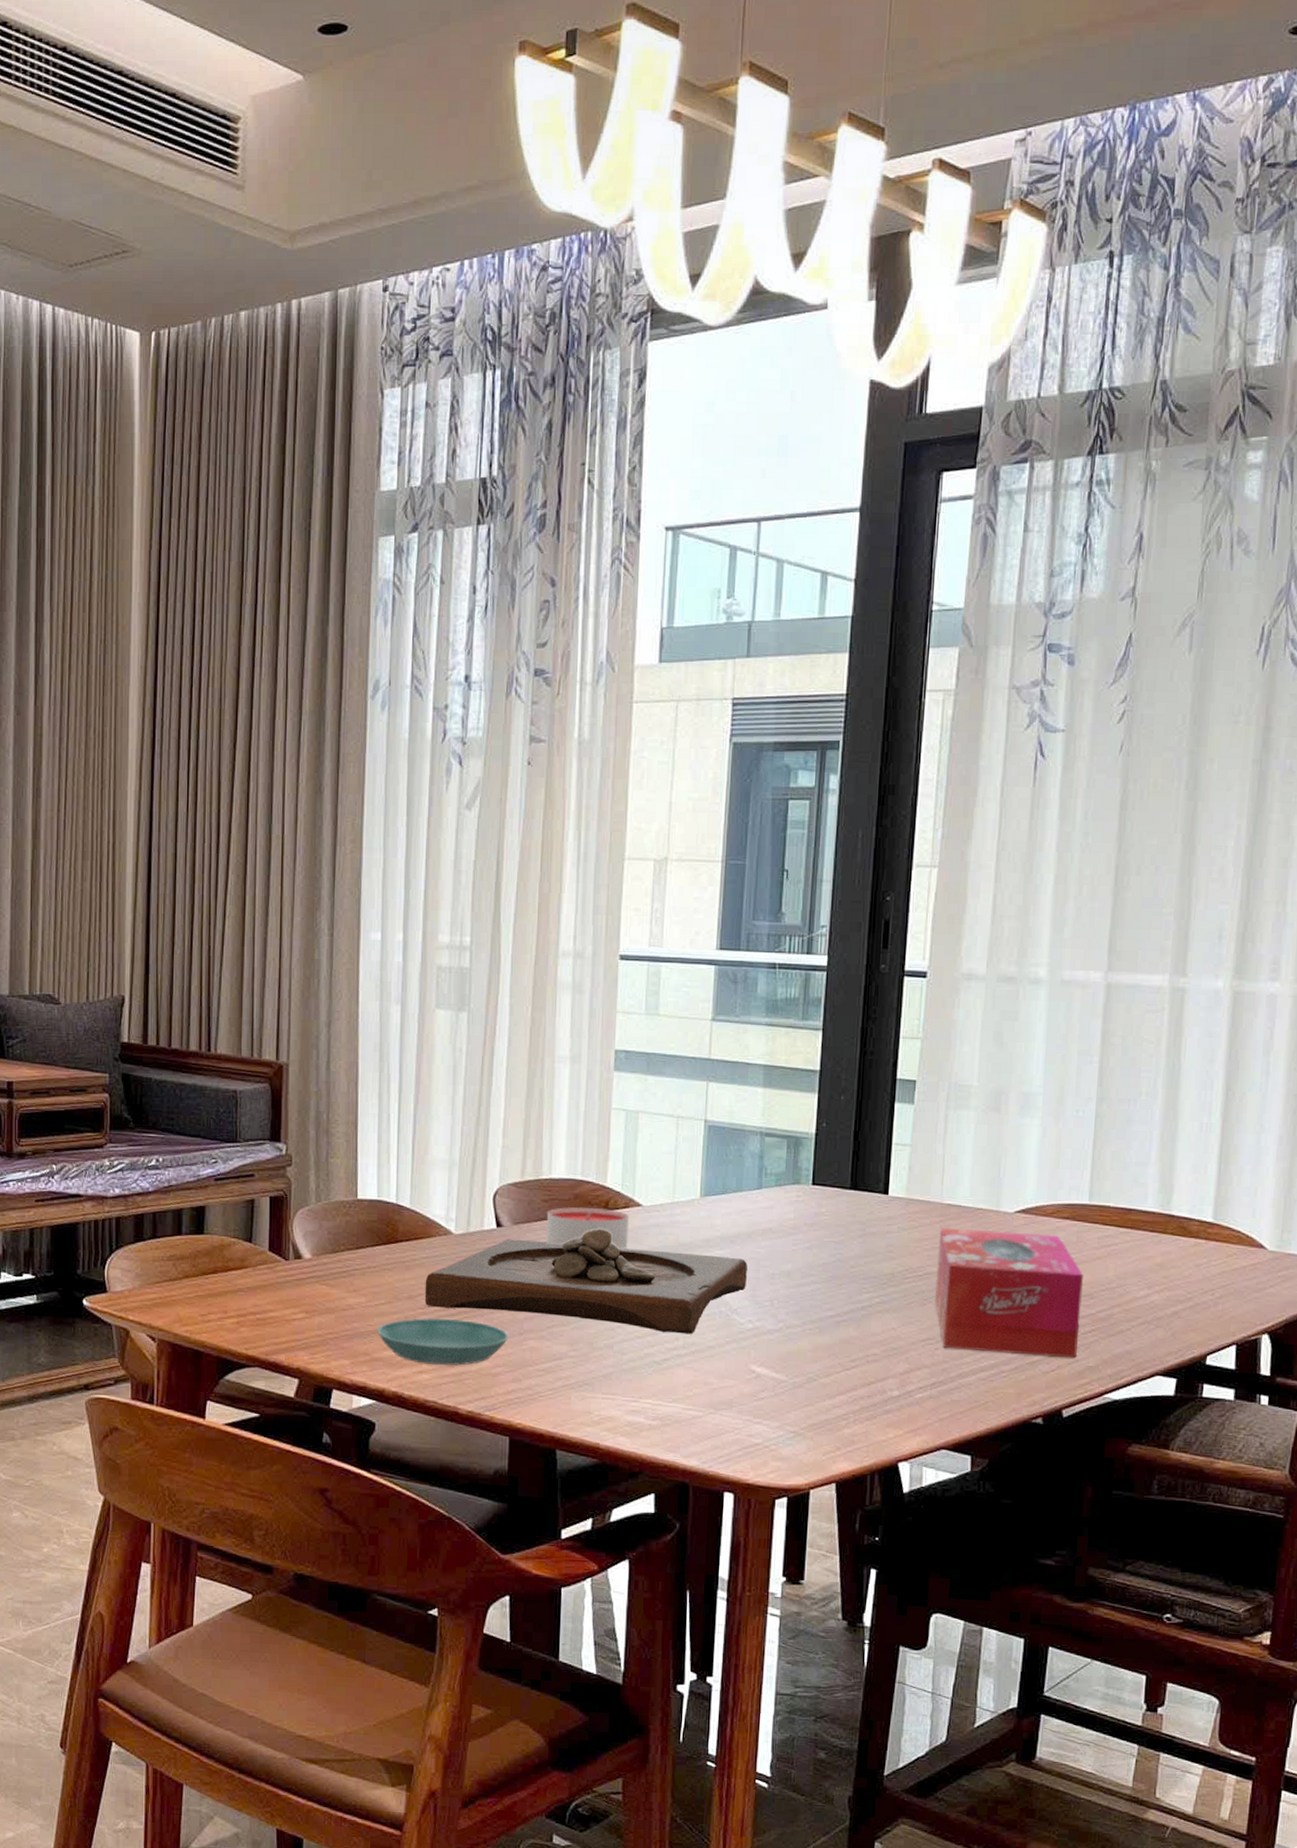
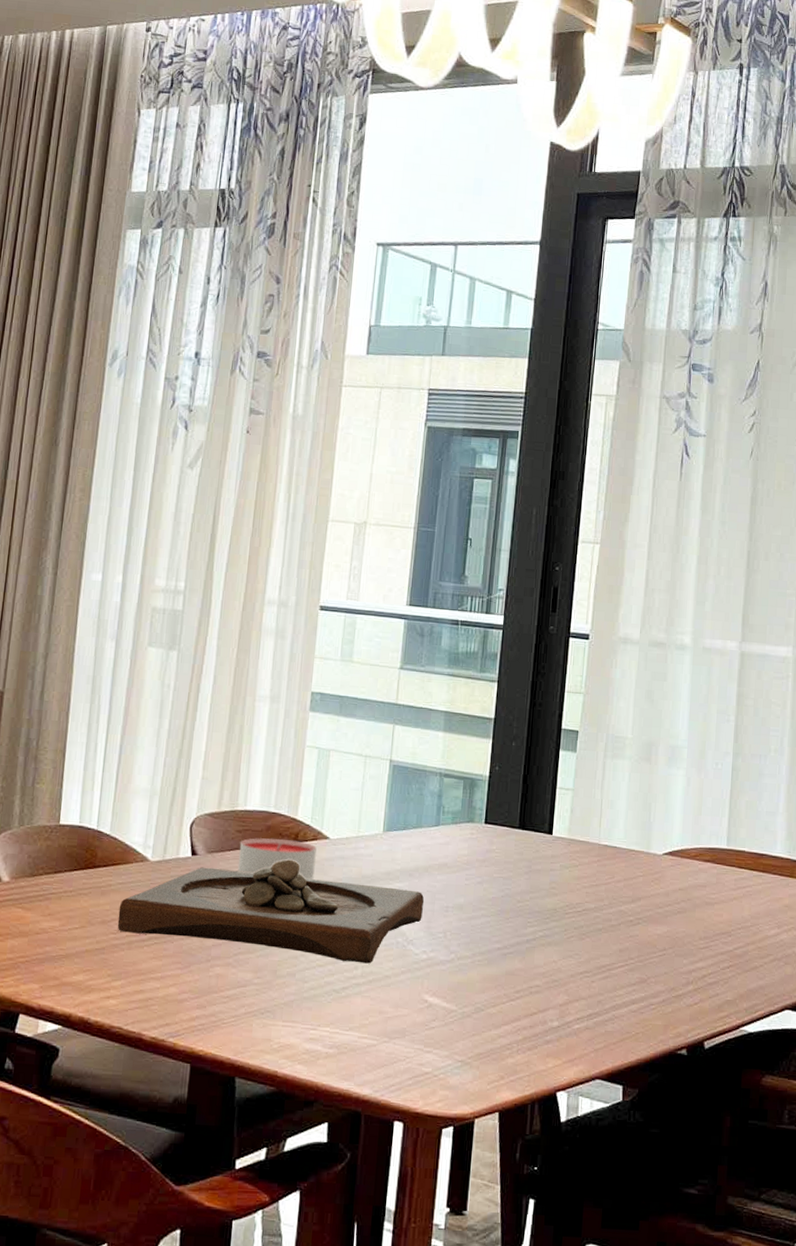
saucer: present [376,1318,508,1366] -> none [68,943,196,991]
tissue box: present [934,1228,1084,1359] -> none [591,867,723,993]

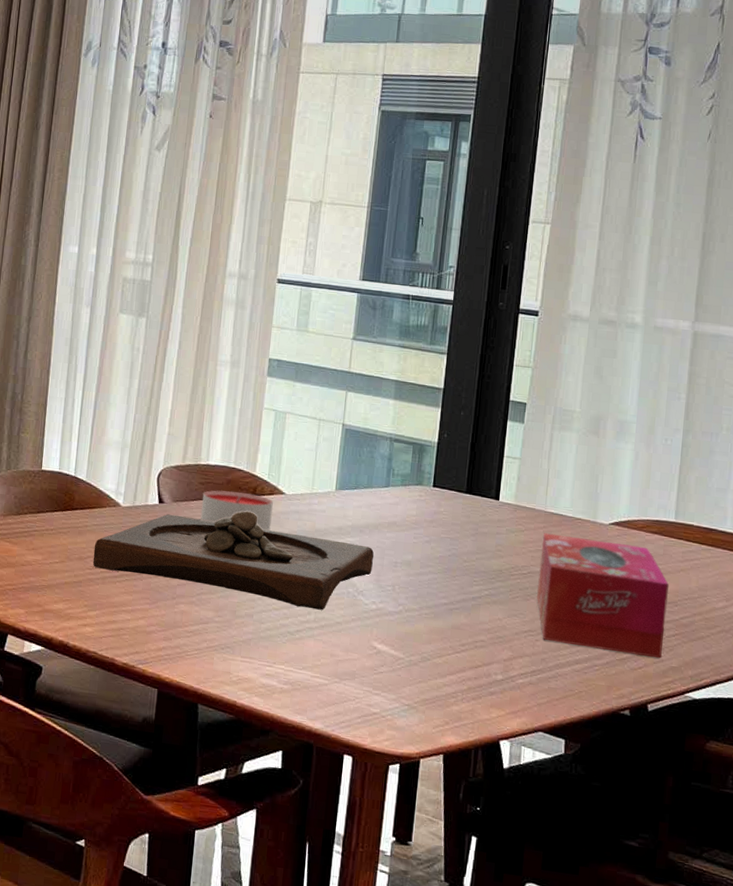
tissue box: none [591,867,723,993] -> present [536,533,669,659]

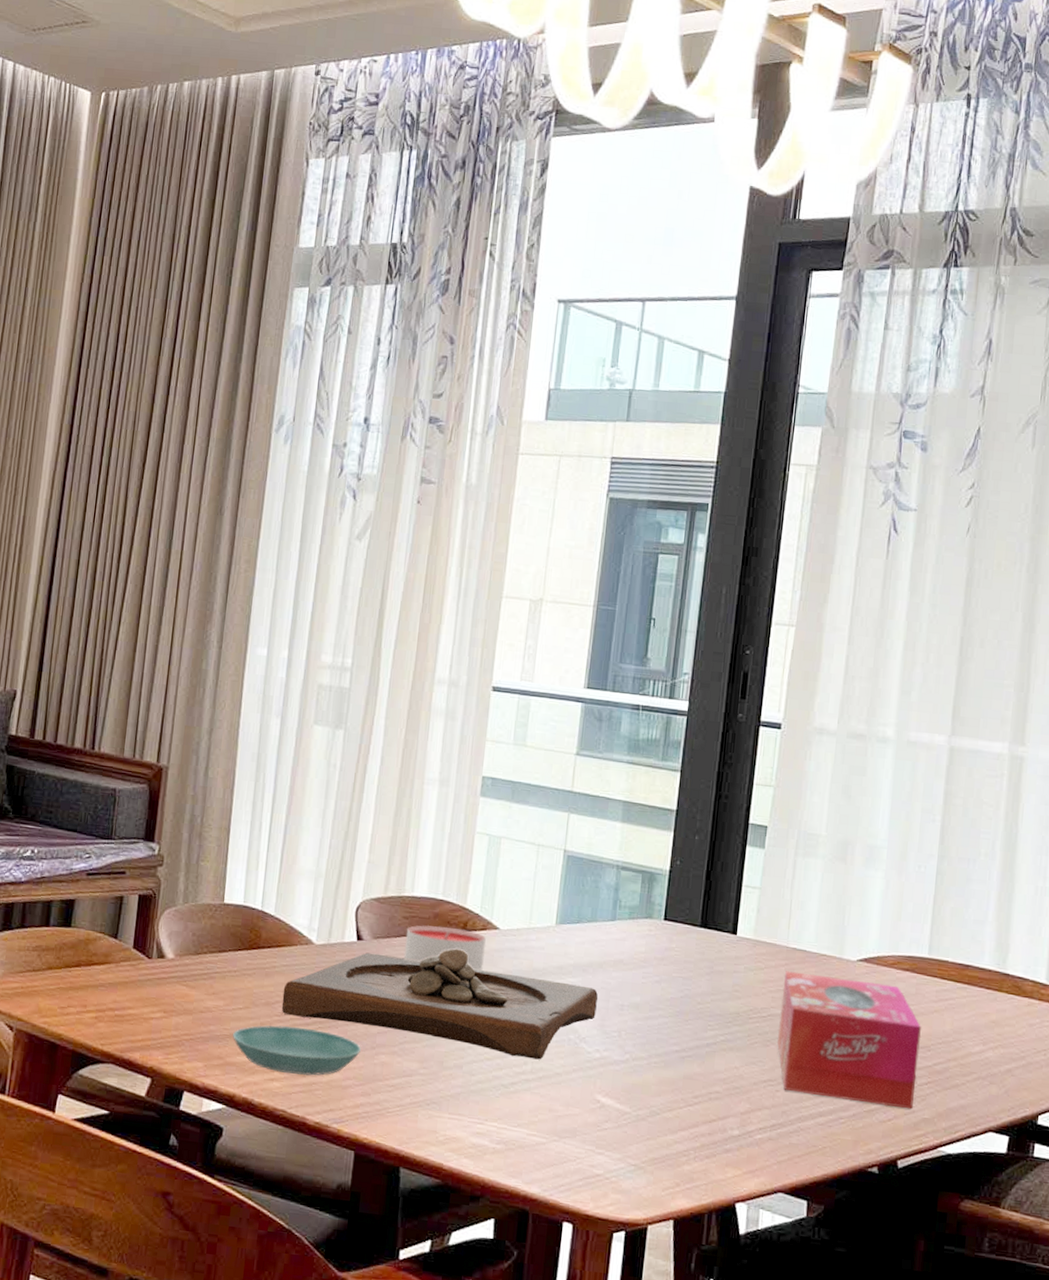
saucer: none [49,577,163,622] -> present [232,1025,361,1076]

